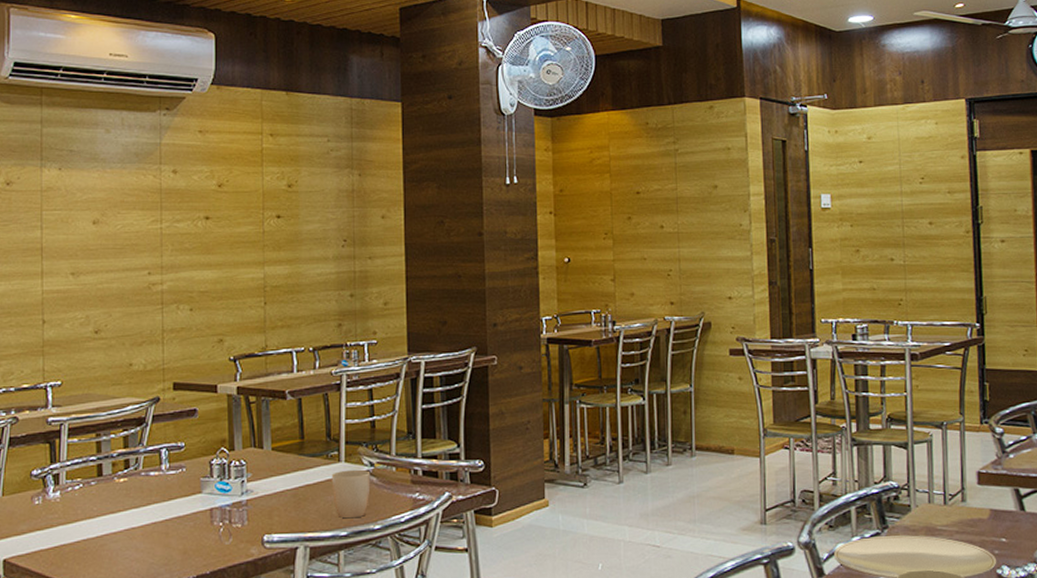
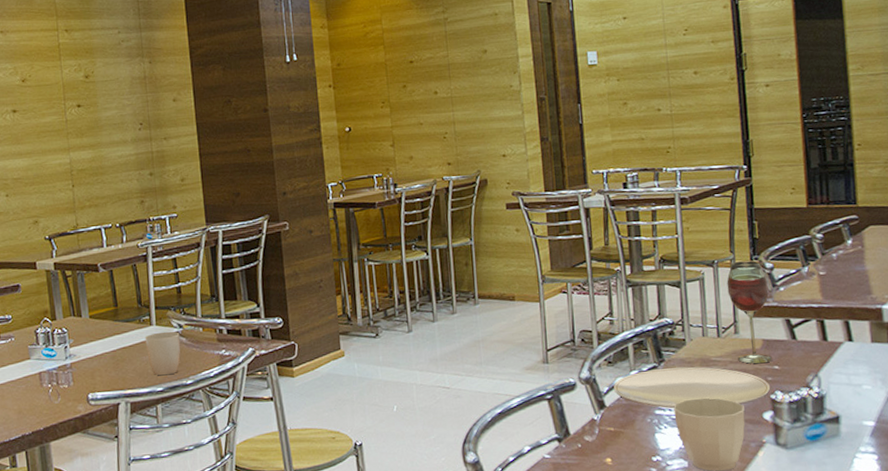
wineglass: none [955,424,999,536] -> present [727,260,772,364]

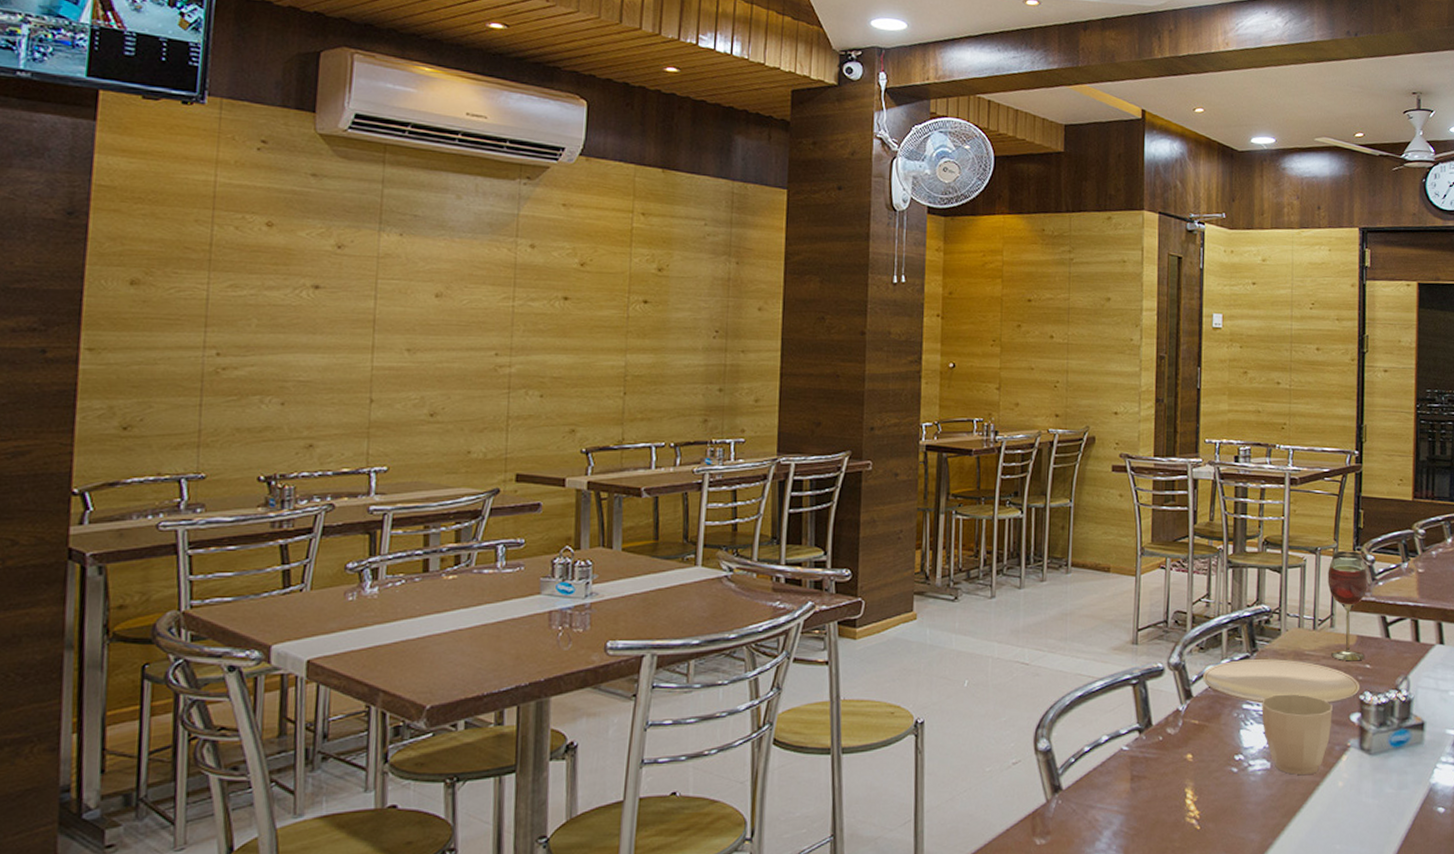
cup: present [145,331,181,376] -> none [685,574,729,626]

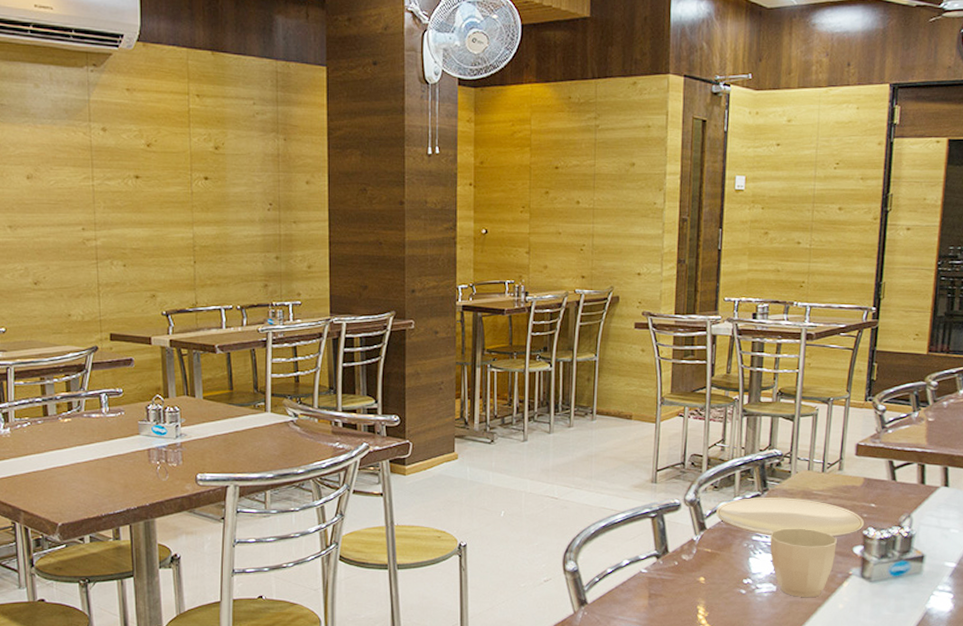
wineglass: present [1327,551,1368,661] -> none [838,401,878,501]

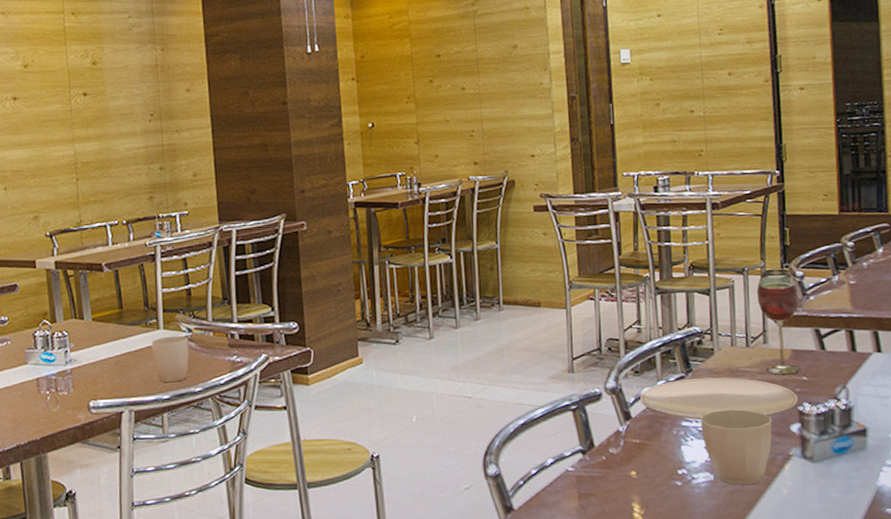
cup: none [258,419,295,463] -> present [151,335,190,383]
wineglass: none [838,401,878,501] -> present [757,268,800,375]

